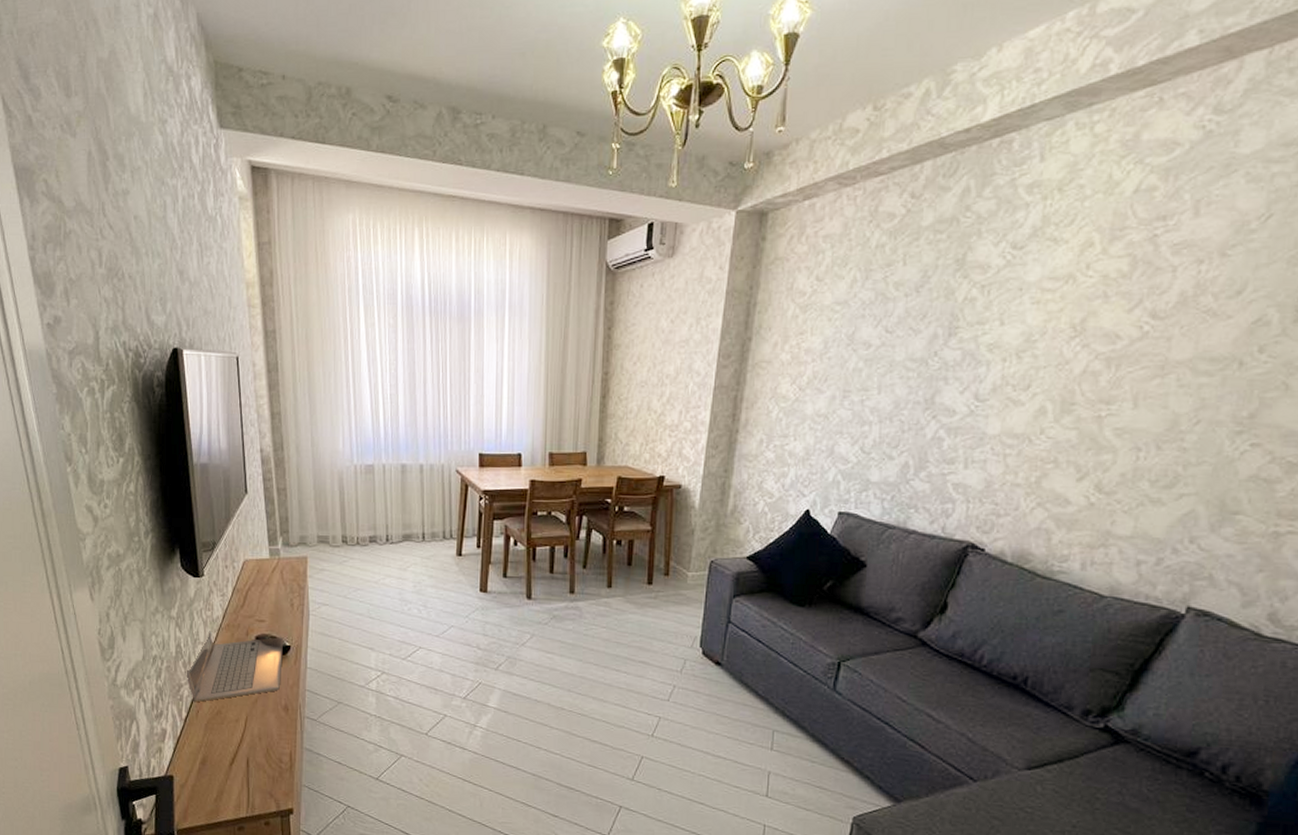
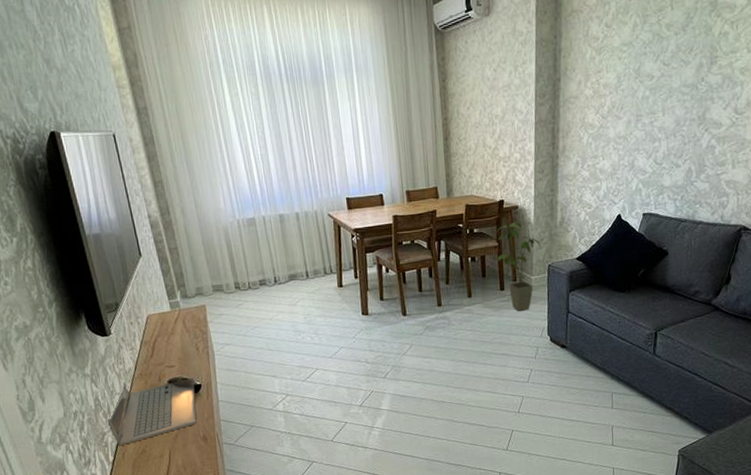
house plant: none [648,504,704,613] -> present [495,222,541,311]

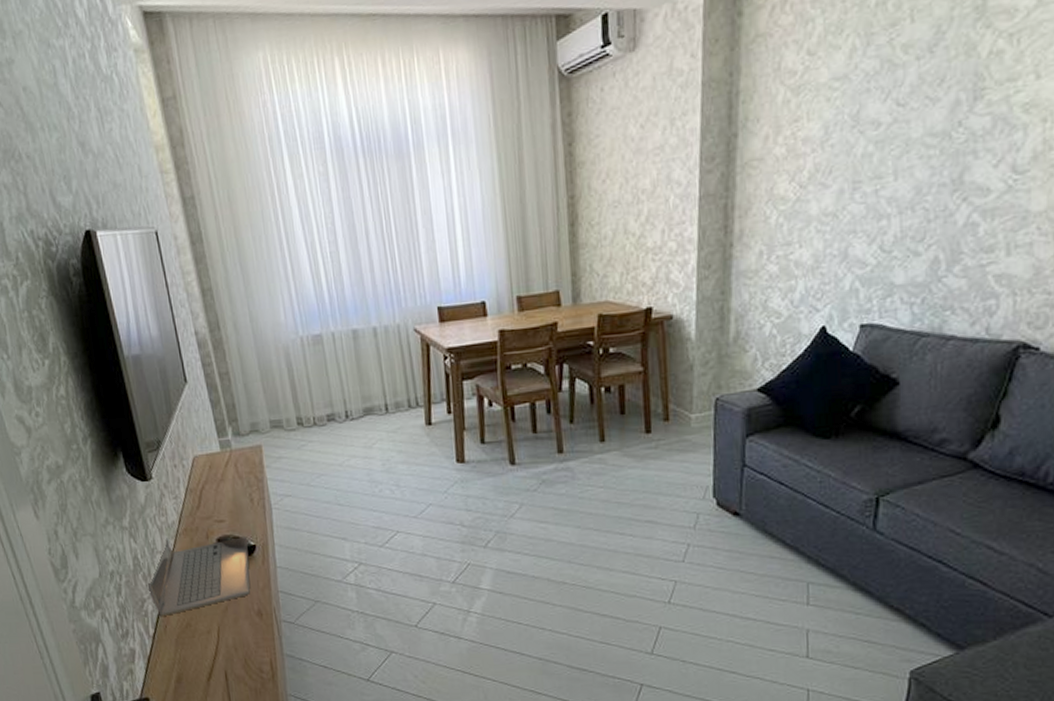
house plant: present [495,222,541,311] -> none [639,338,705,462]

